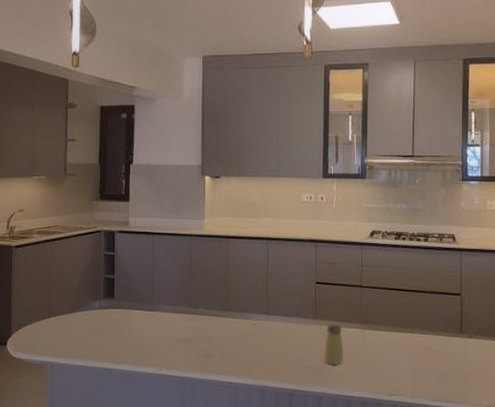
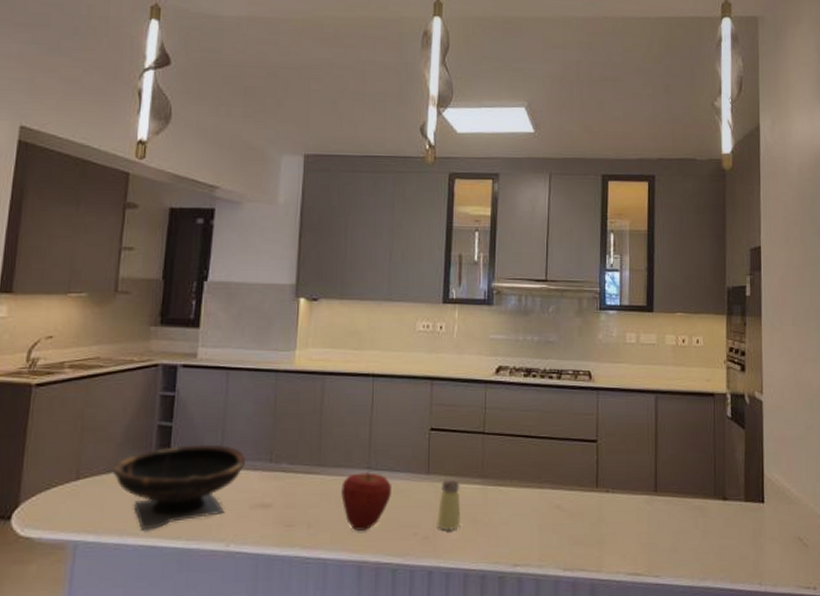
bowl: none [74,292,171,356] -> present [113,444,247,531]
apple: none [246,316,286,362] -> present [341,471,391,531]

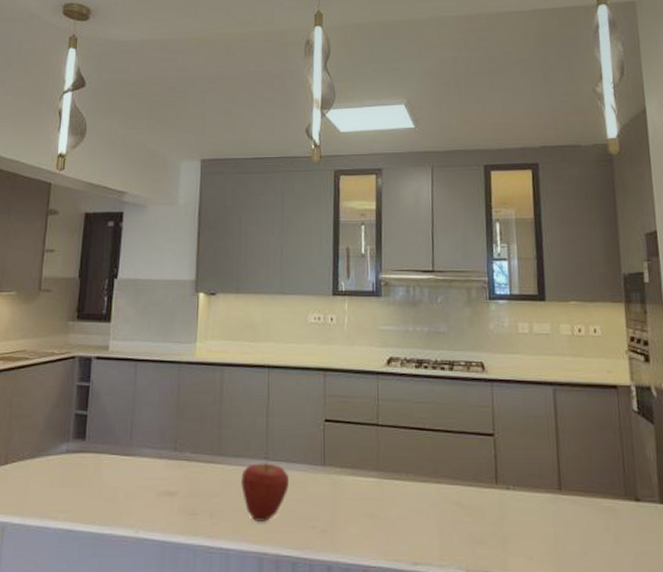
bowl: present [113,444,247,531] -> none [36,432,153,514]
saltshaker: present [437,479,462,530] -> none [334,471,359,524]

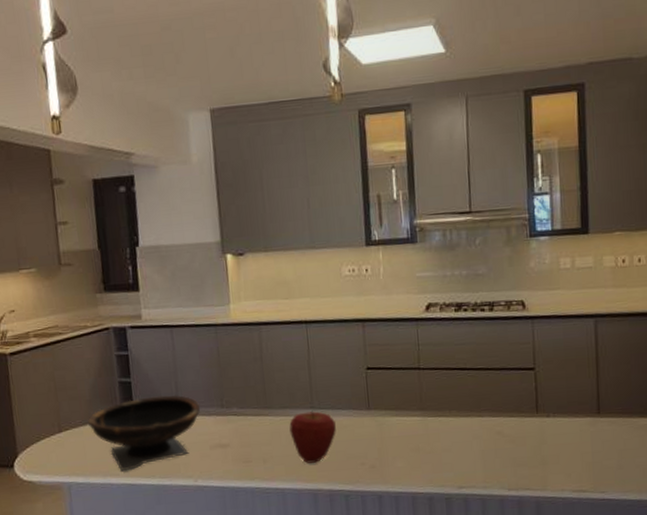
bowl: none [36,432,153,514] -> present [88,394,201,472]

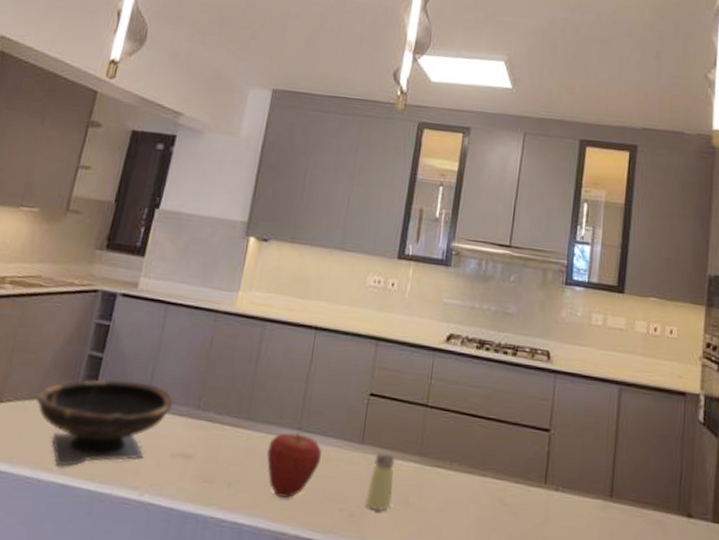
saltshaker: none [381,413,405,459] -> present [365,452,395,511]

